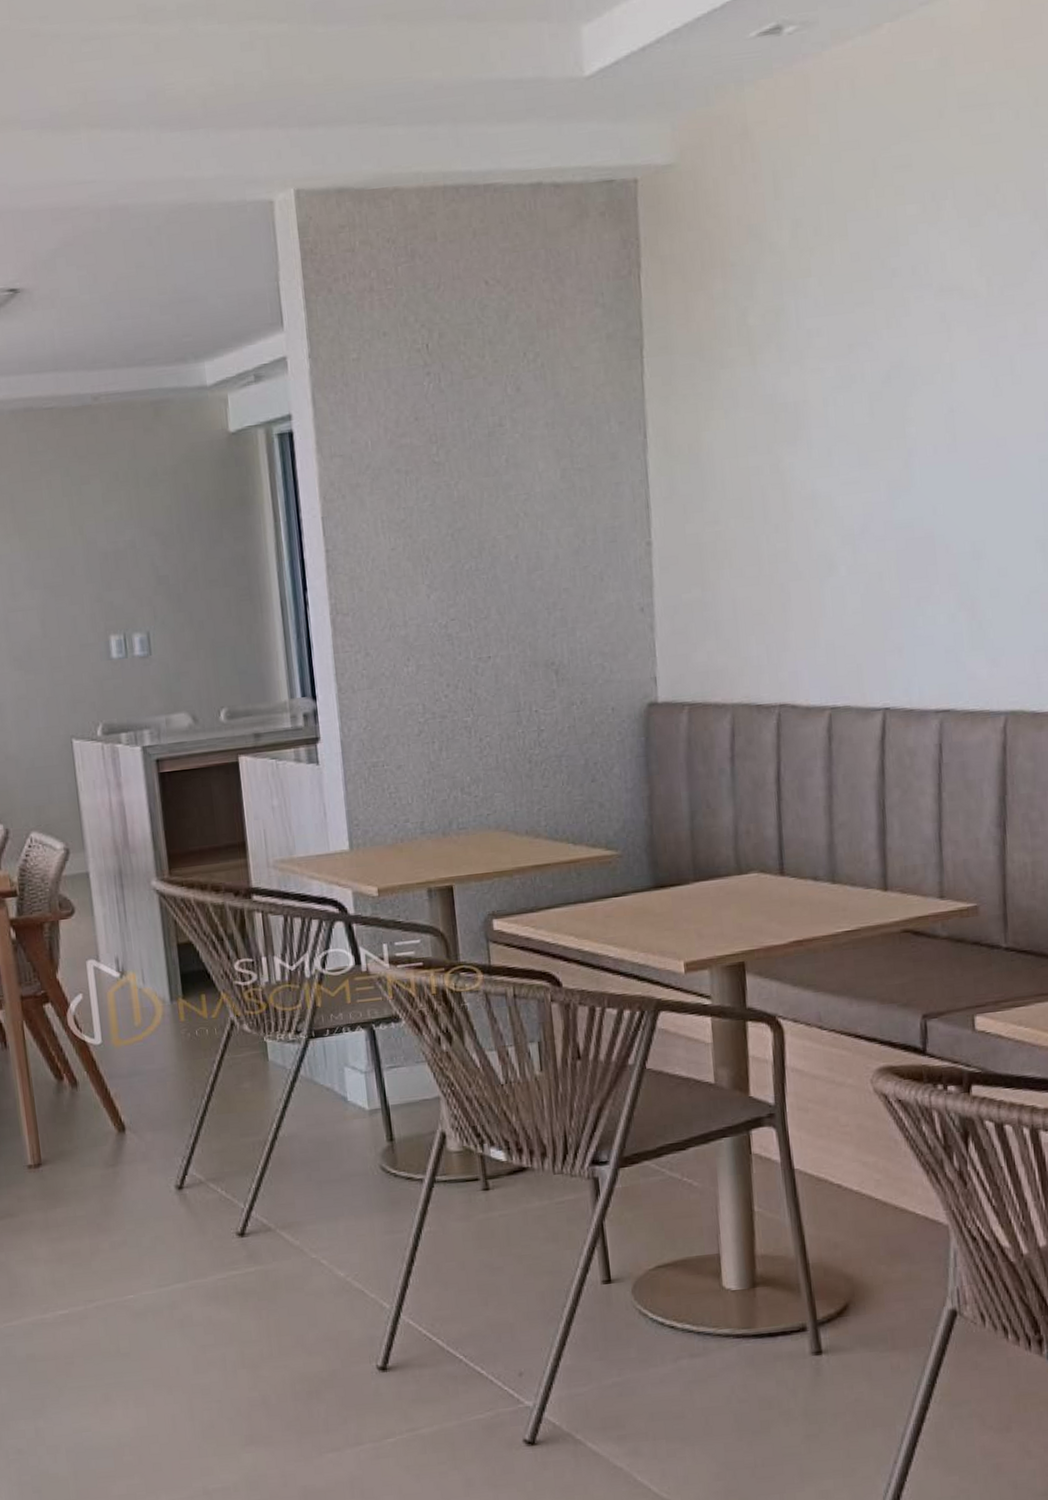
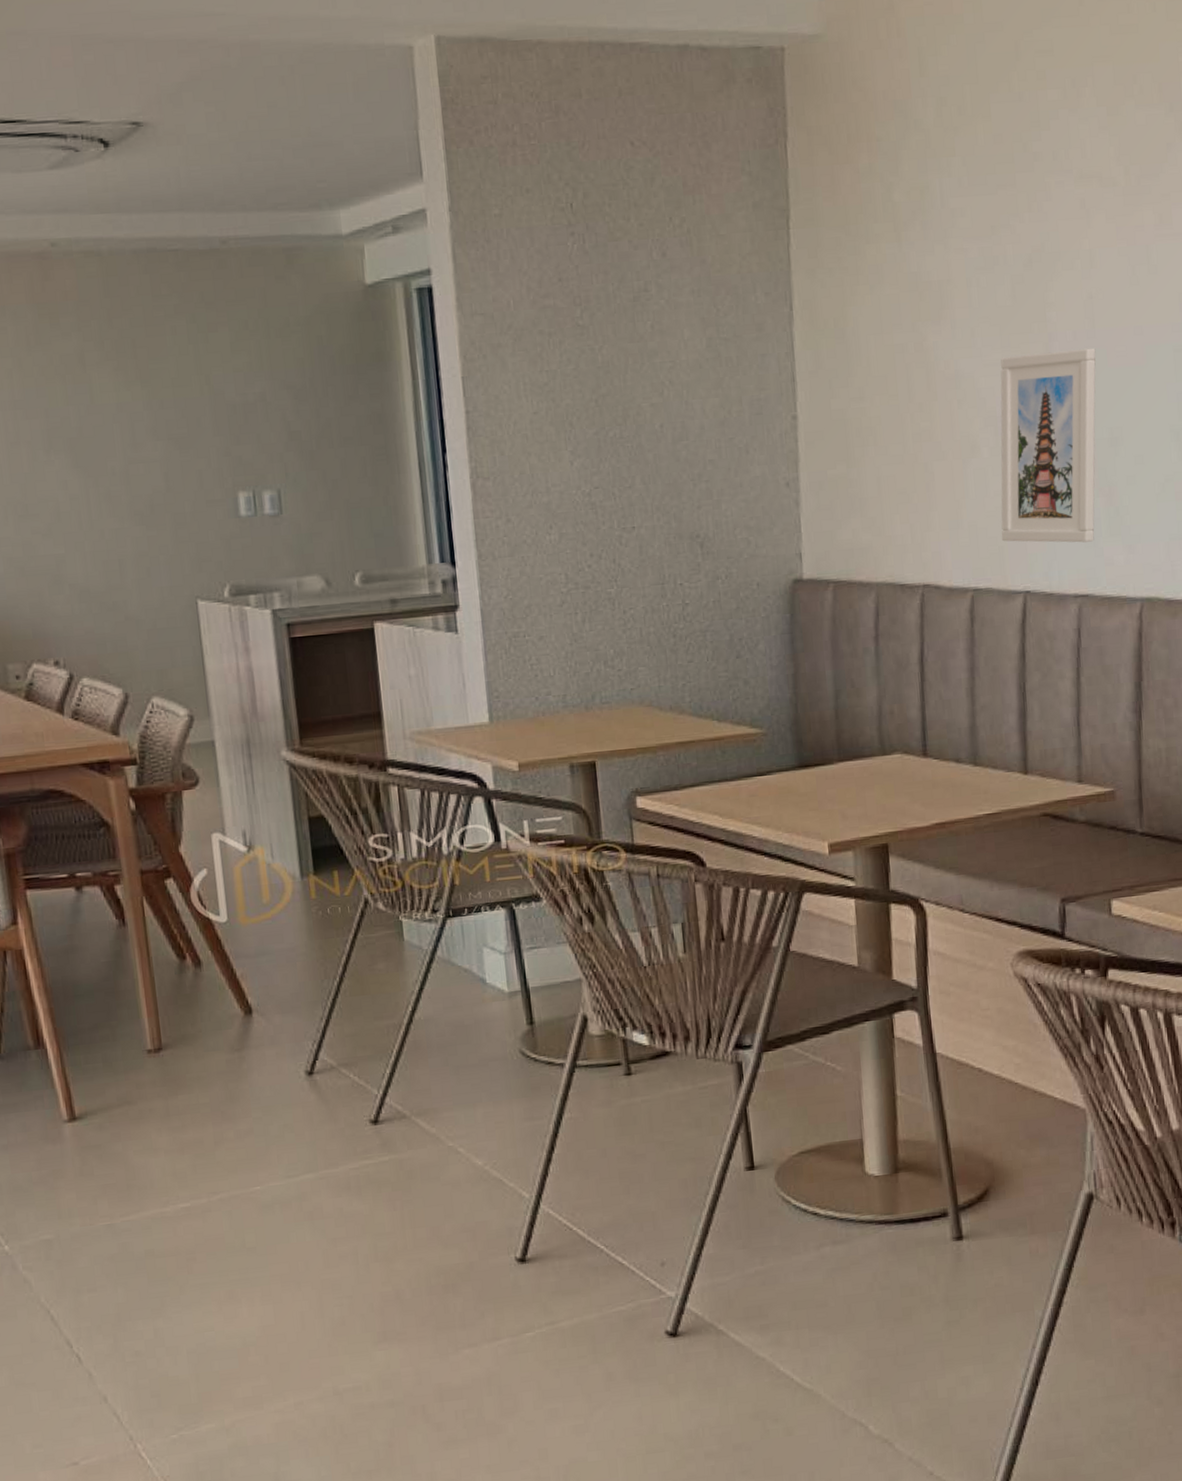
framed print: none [858,461,958,659] -> present [1000,348,1096,543]

